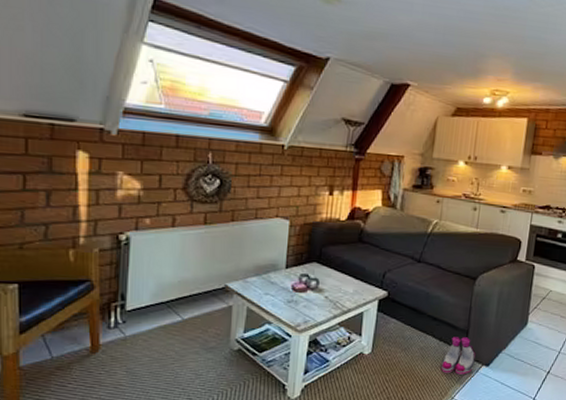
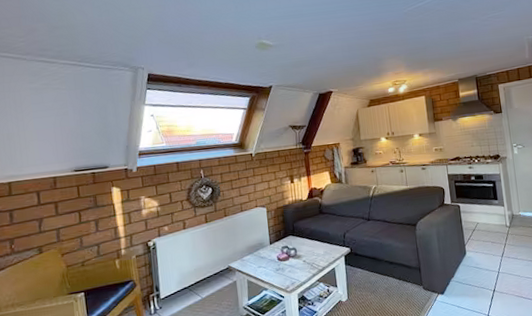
boots: present [440,337,476,375] -> none [404,273,432,306]

